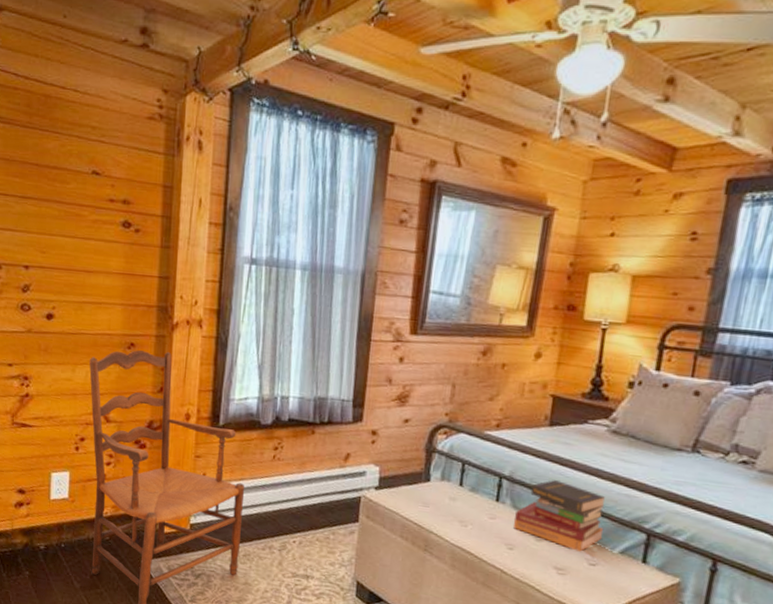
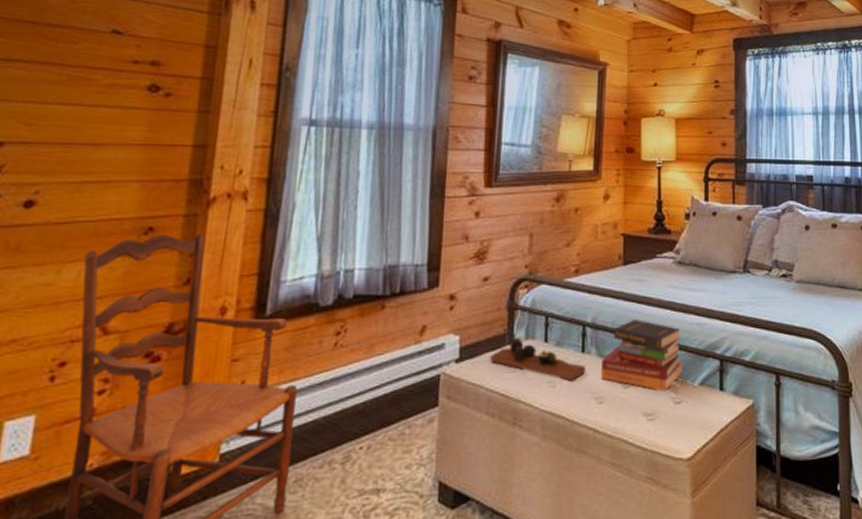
decorative tray: none [406,476,500,525] -> present [490,337,587,381]

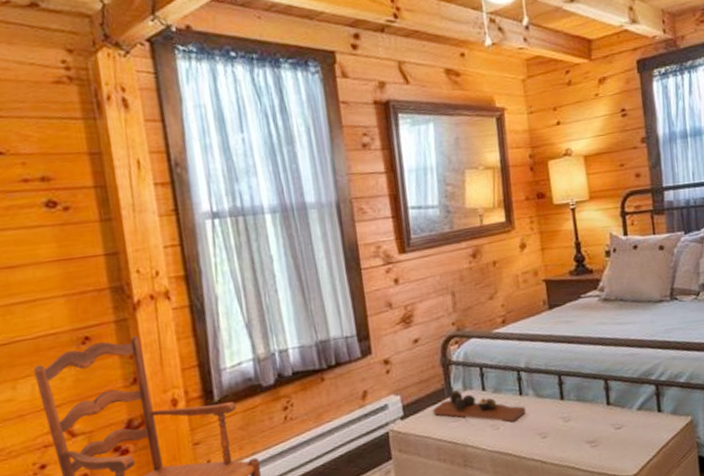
books: present [600,320,683,392] -> none [540,358,621,420]

